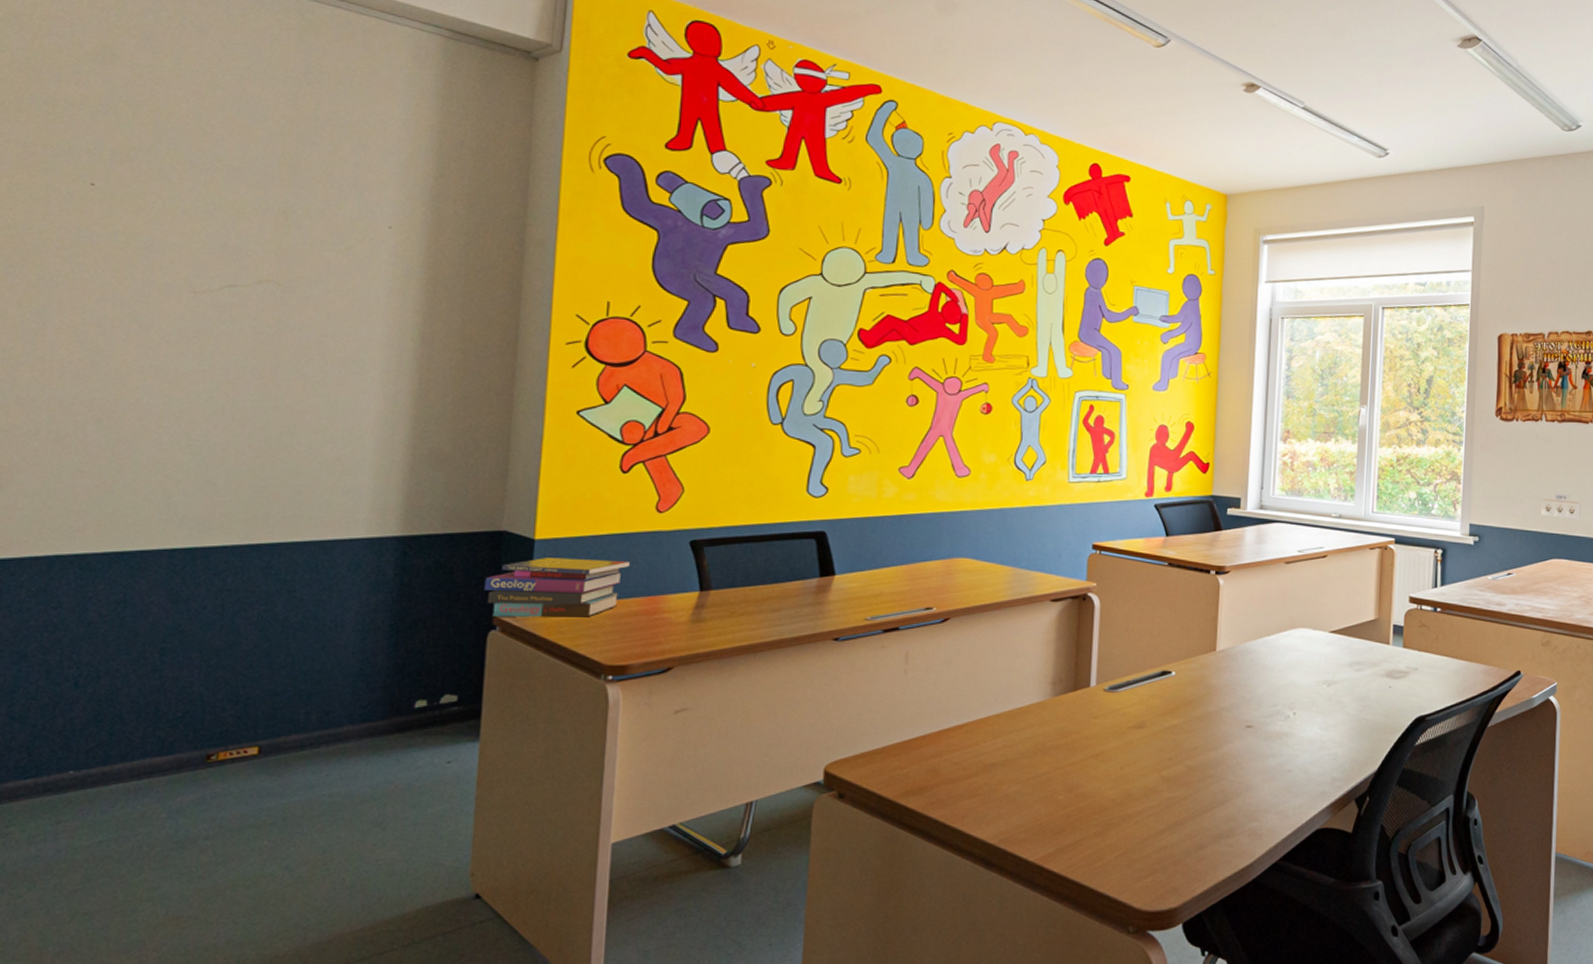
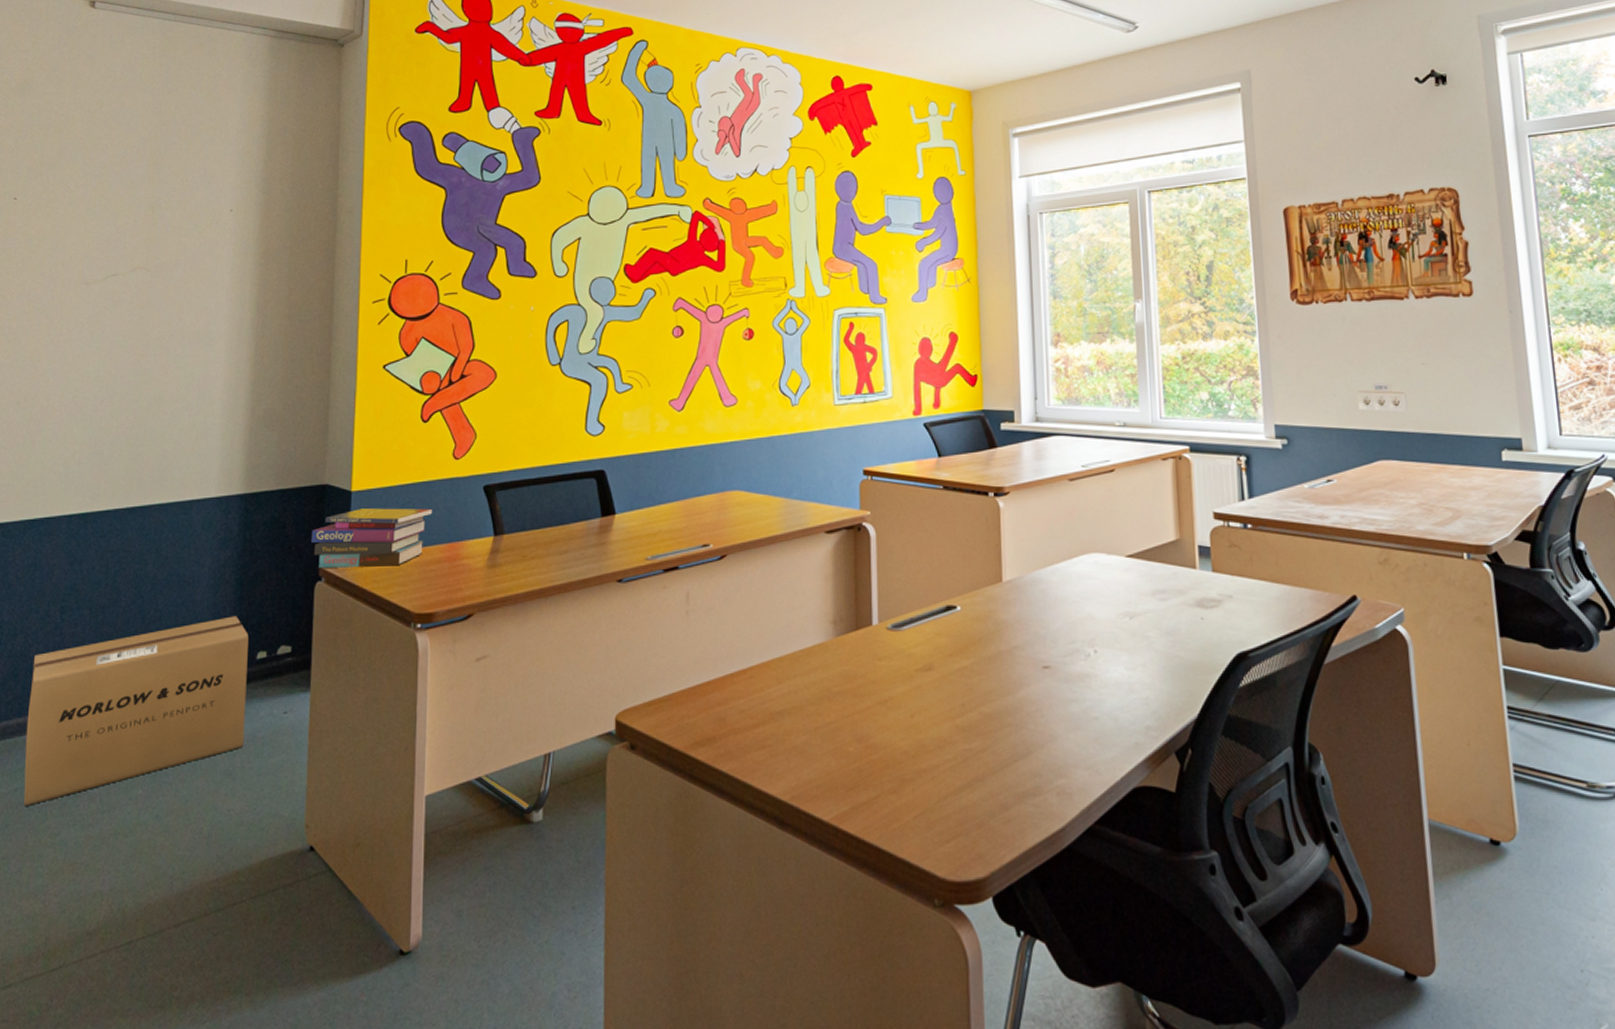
box: none [111,663,405,860] -> present [24,616,249,807]

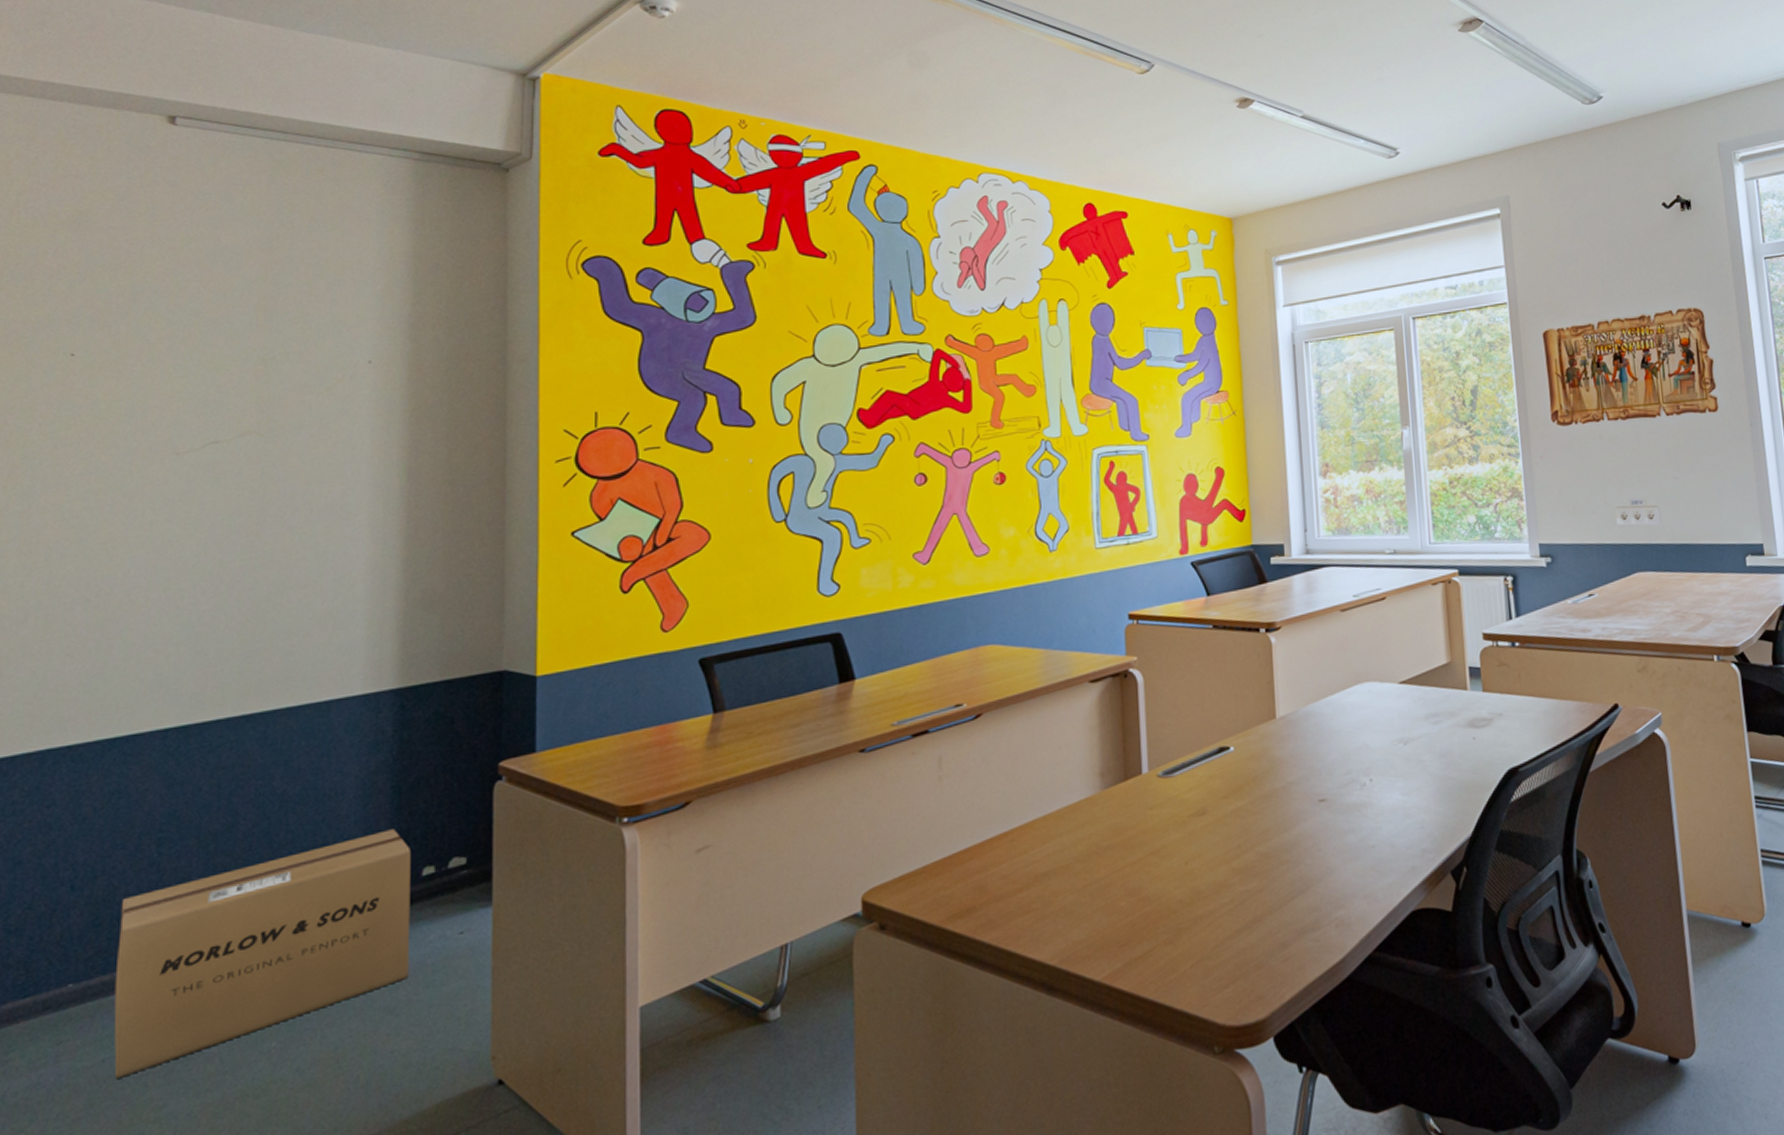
books: present [311,508,432,568] -> none [487,688,637,766]

